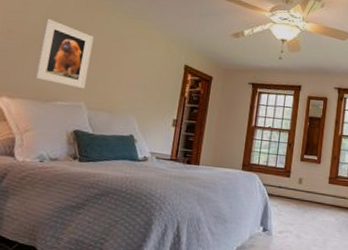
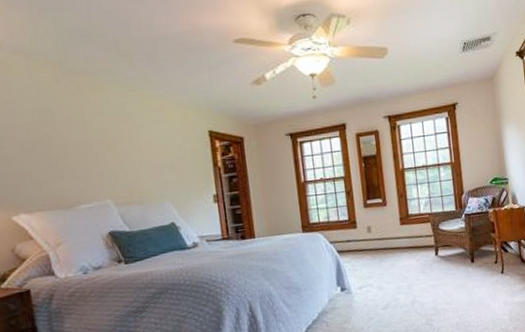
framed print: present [34,18,94,89] -> none [36,113,106,186]

